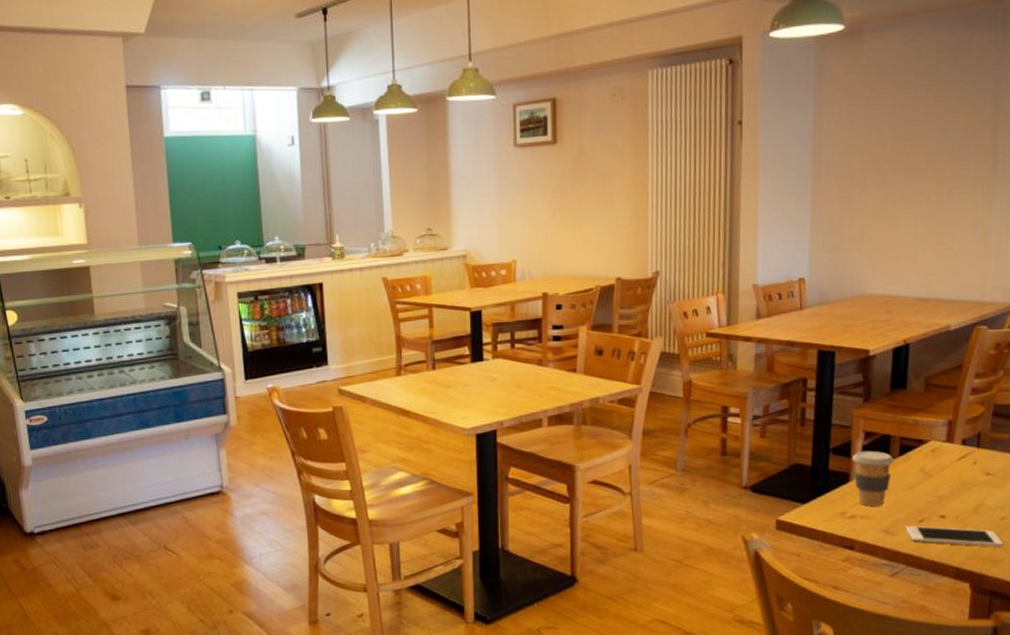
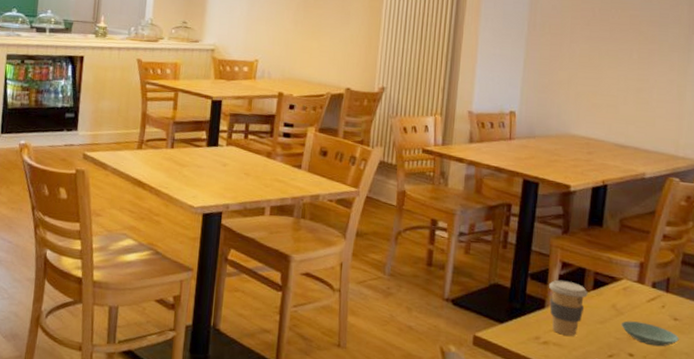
saucer: none [930,482,992,505] -> present [621,320,679,347]

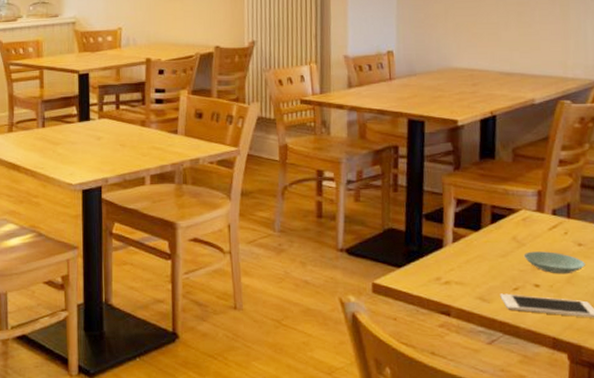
coffee cup: present [548,279,588,336] -> none [444,217,486,273]

